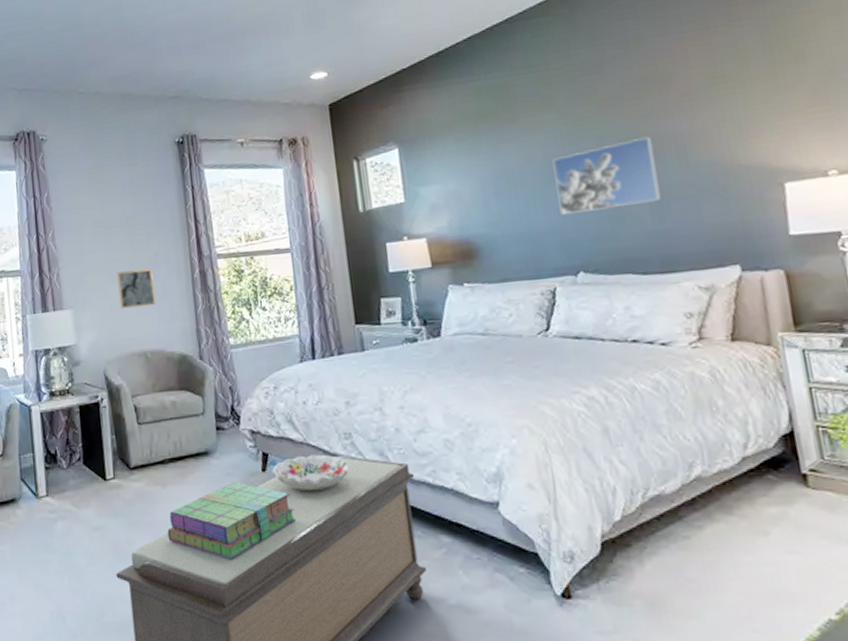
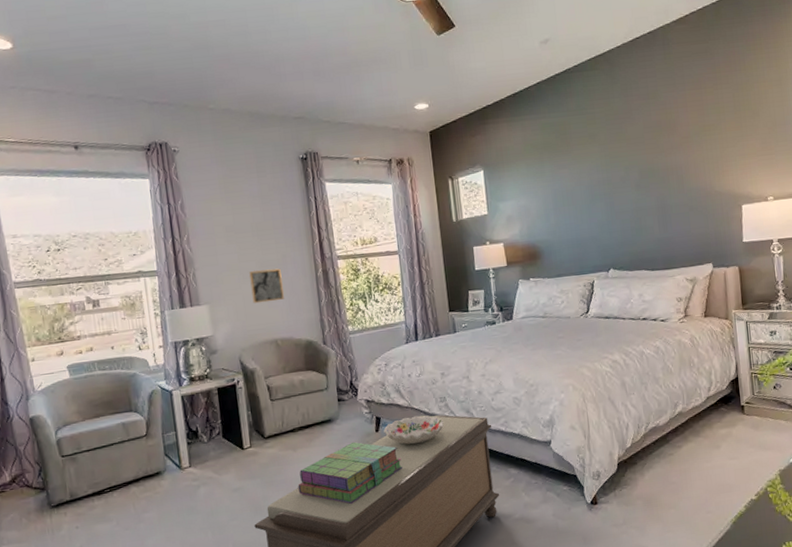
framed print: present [552,136,663,216] -> none [594,168,666,226]

